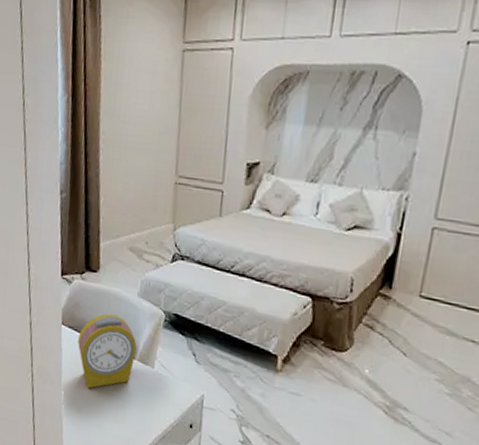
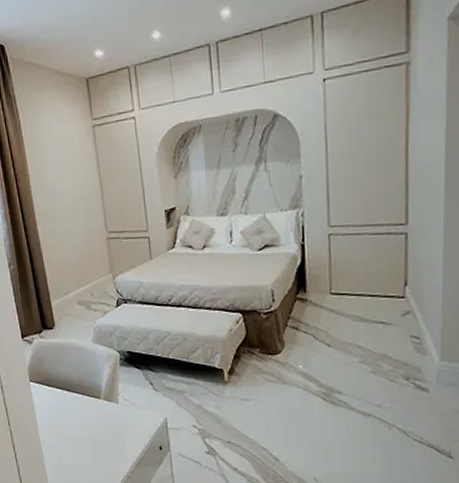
alarm clock: present [78,313,137,389] -> none [46,363,101,434]

